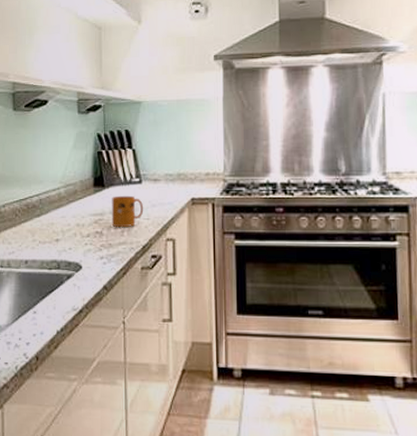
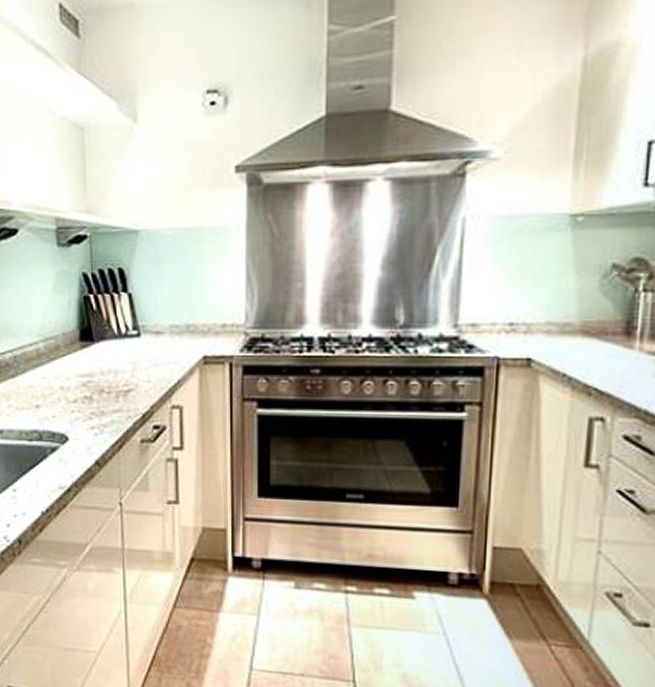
mug: present [111,195,144,227] -> none [103,352,143,391]

